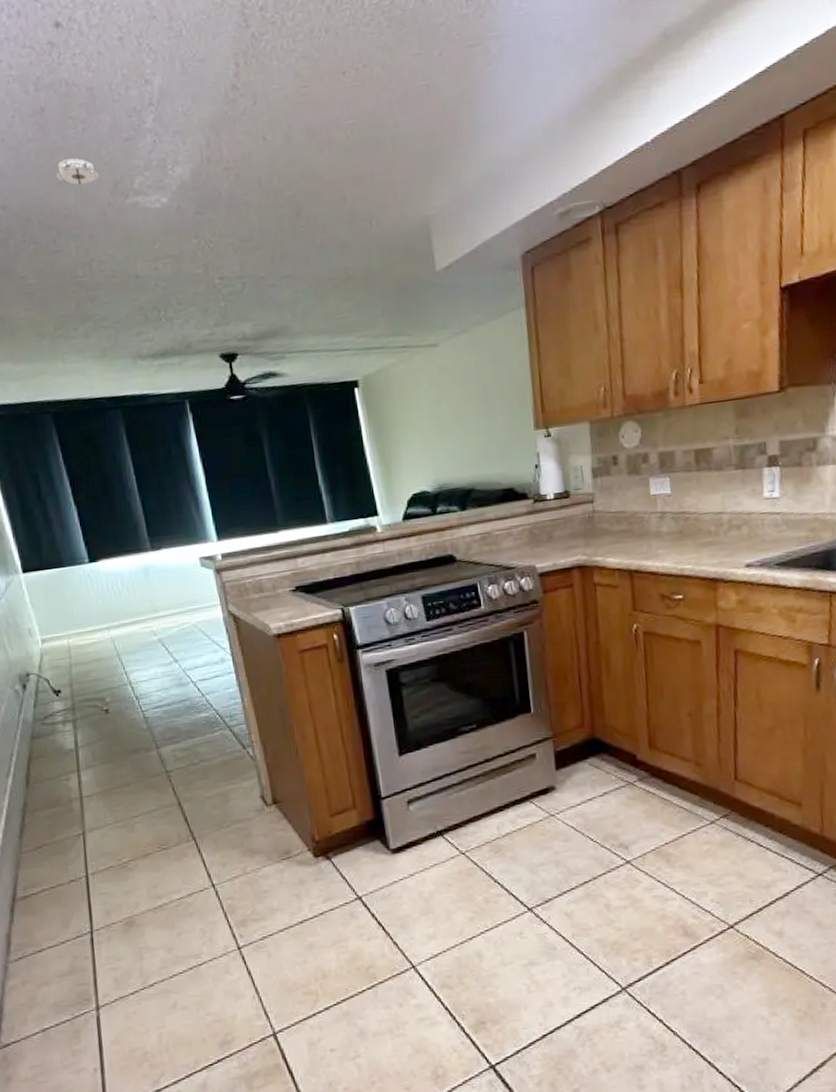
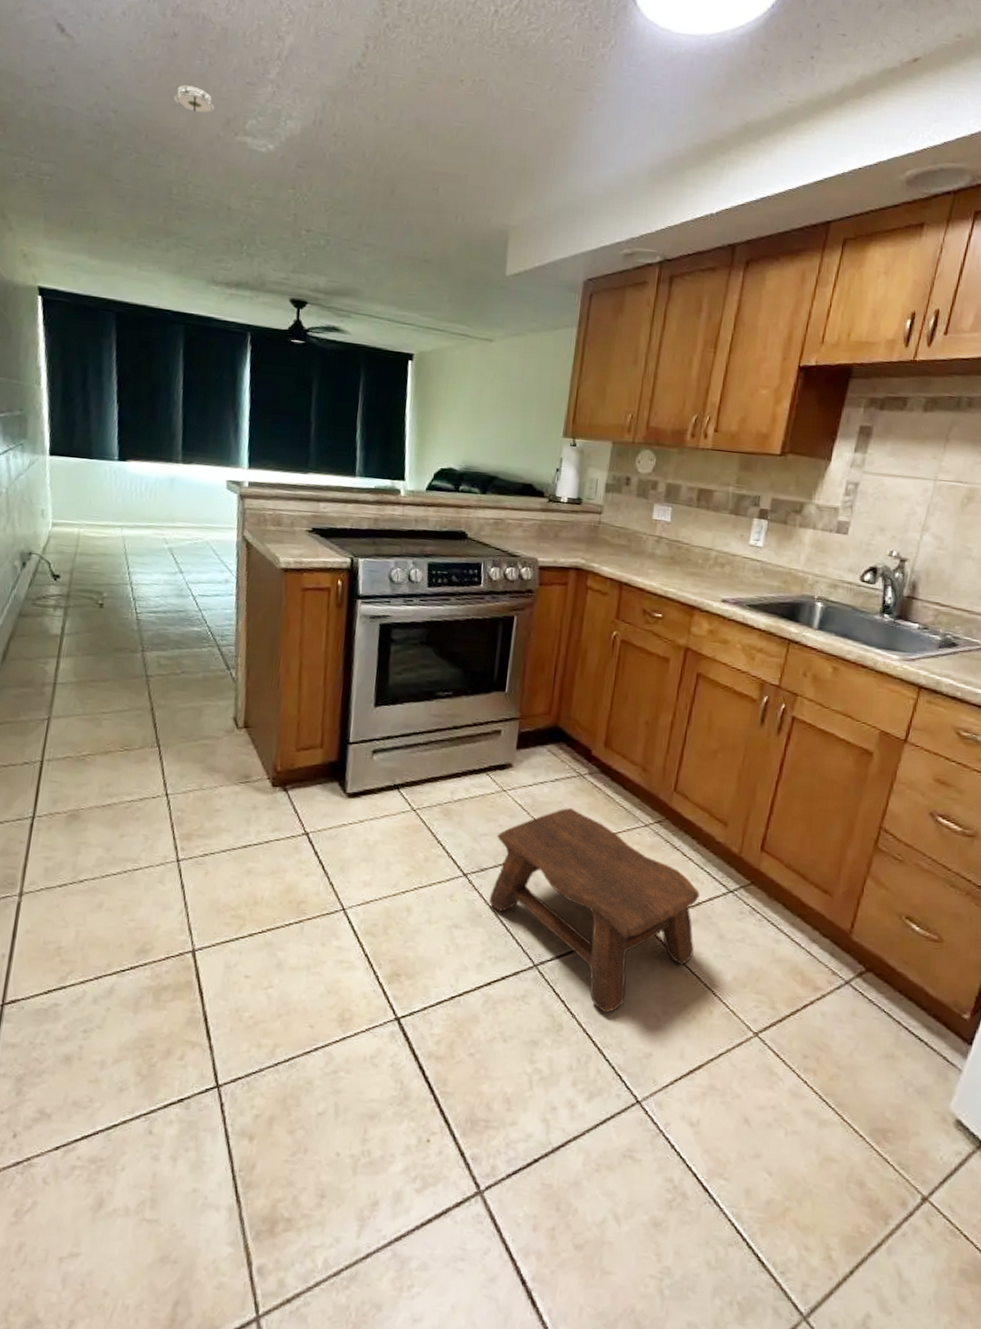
stool: none [555,820,792,1025] -> present [489,808,700,1014]

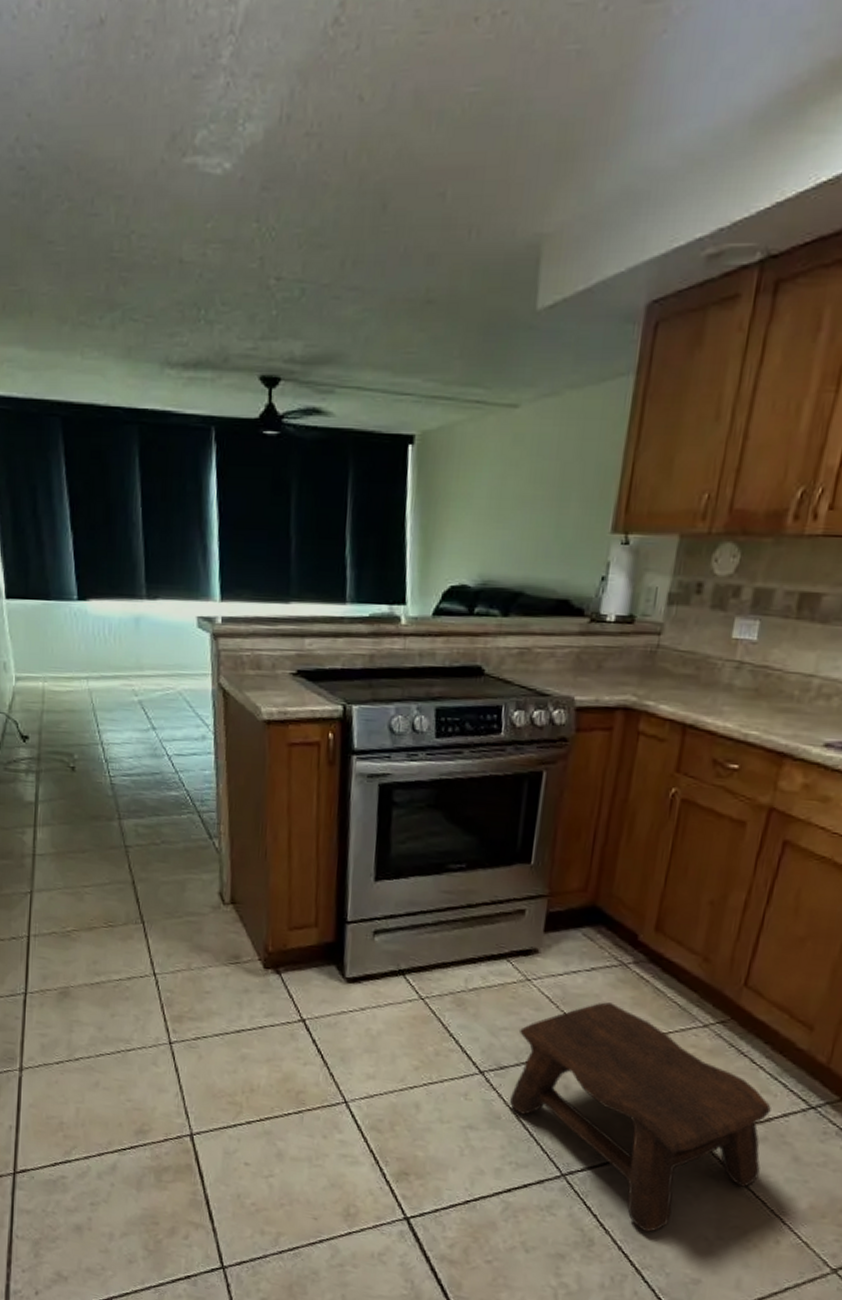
smoke detector: present [173,85,215,113] -> none [106,93,156,131]

